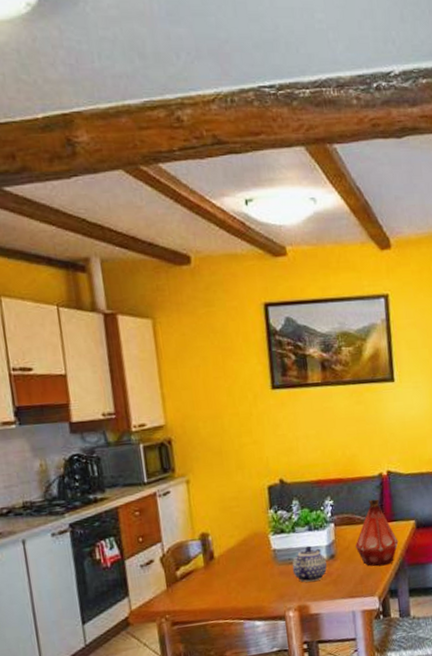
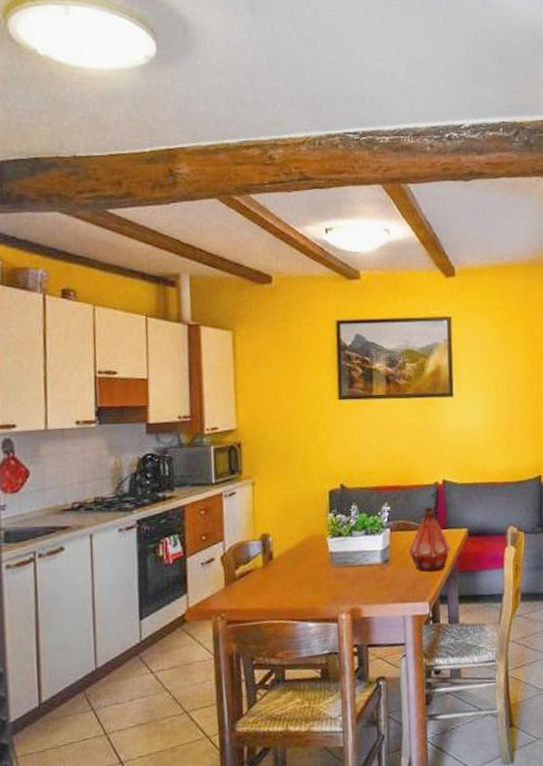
teapot: present [292,545,327,582] -> none [347,549,381,586]

